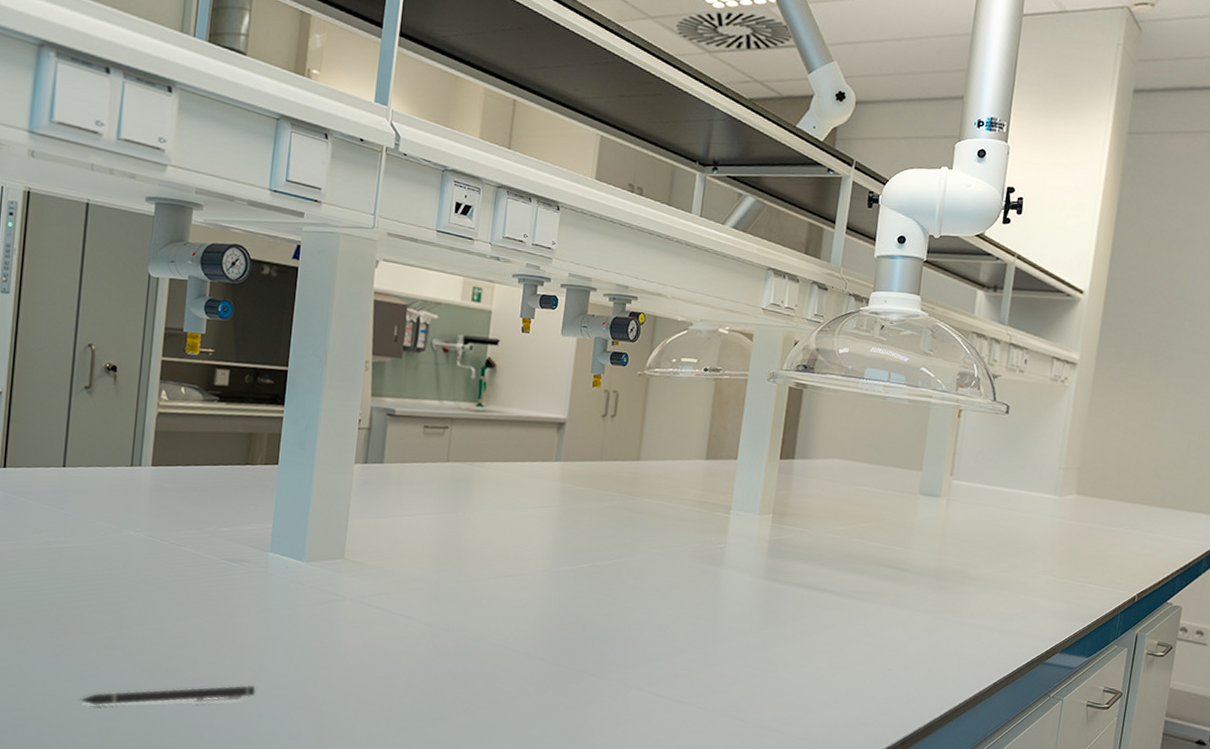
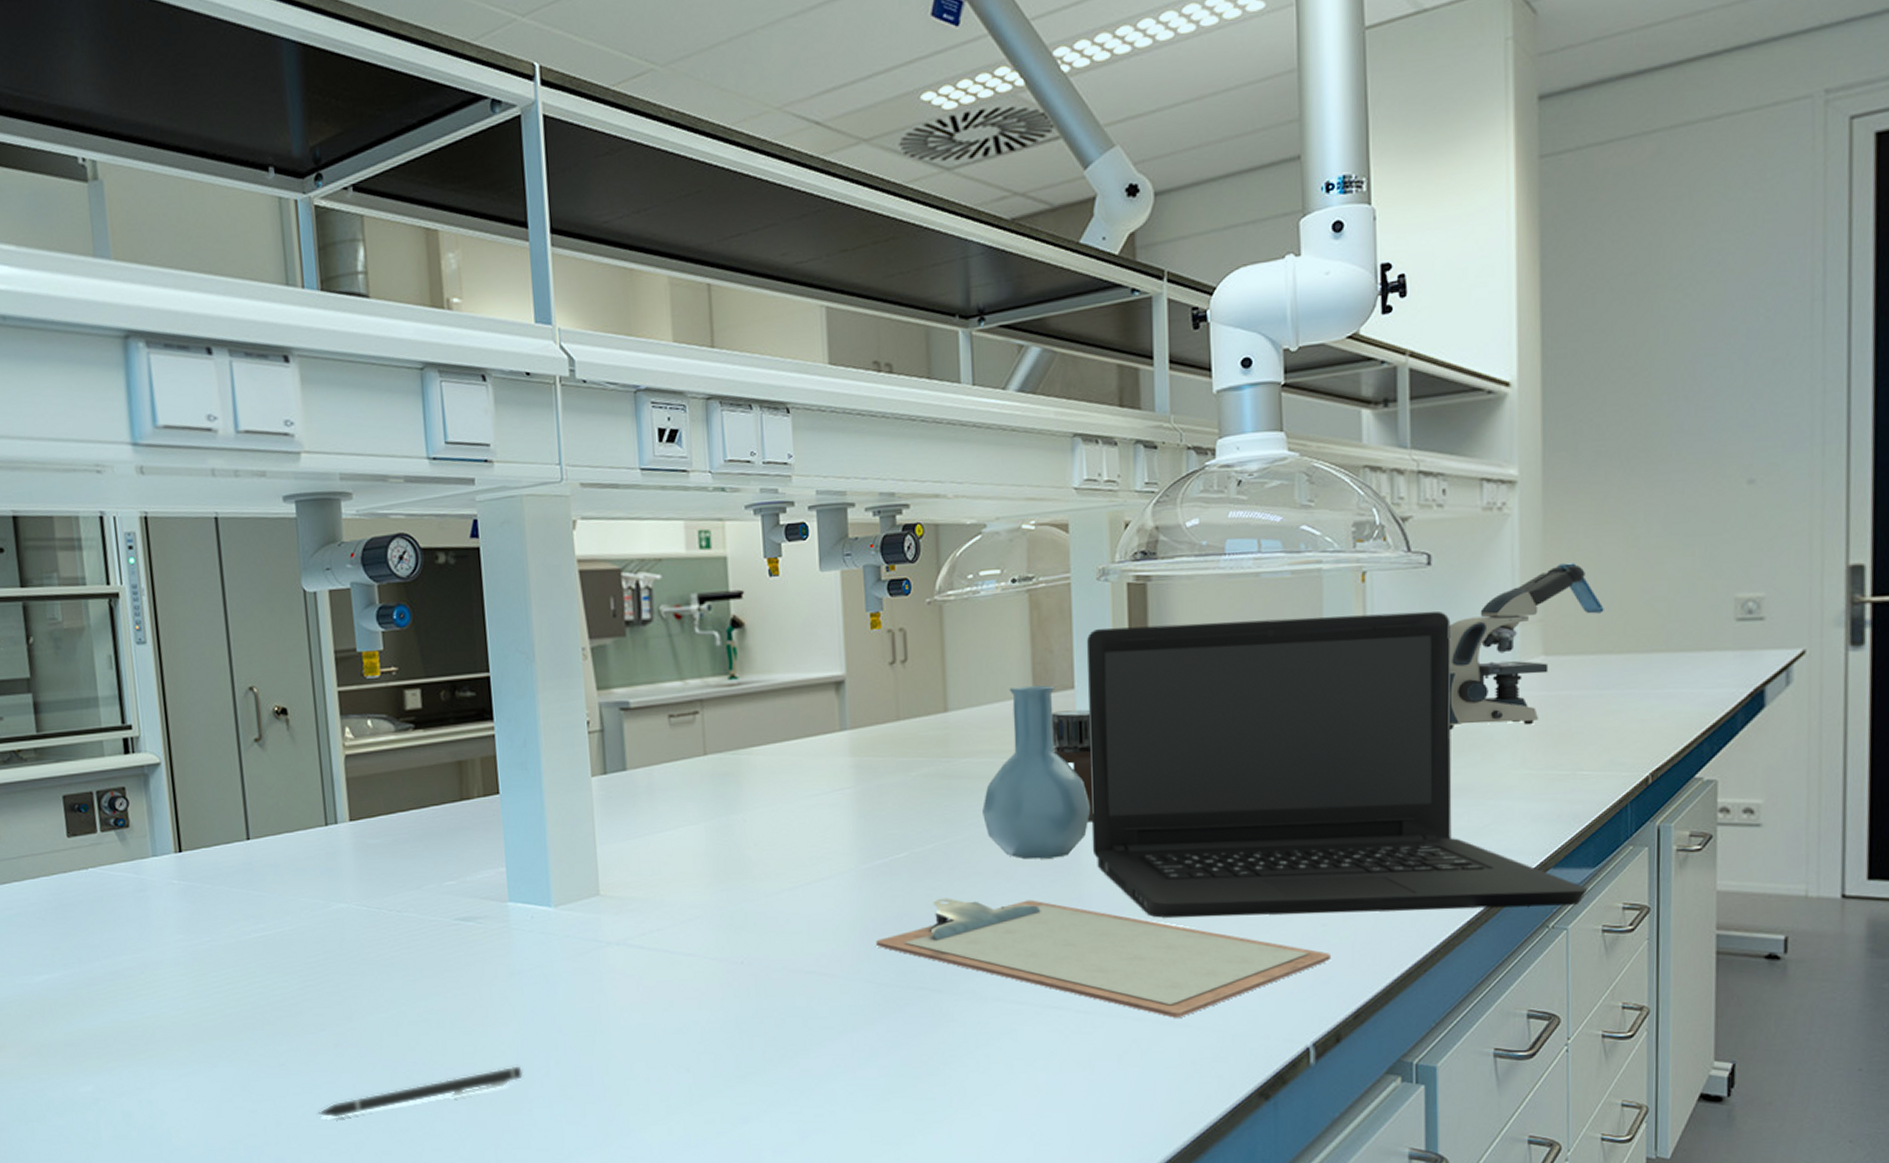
clipboard: none [554,603,893,724] -> present [876,898,1332,1018]
flask: none [652,450,735,587] -> present [982,685,1091,860]
bottle: none [713,474,746,563] -> present [1051,709,1093,821]
laptop: none [730,417,1082,684] -> present [1086,611,1588,918]
microscope: none [1003,429,1124,544] -> present [1448,563,1604,730]

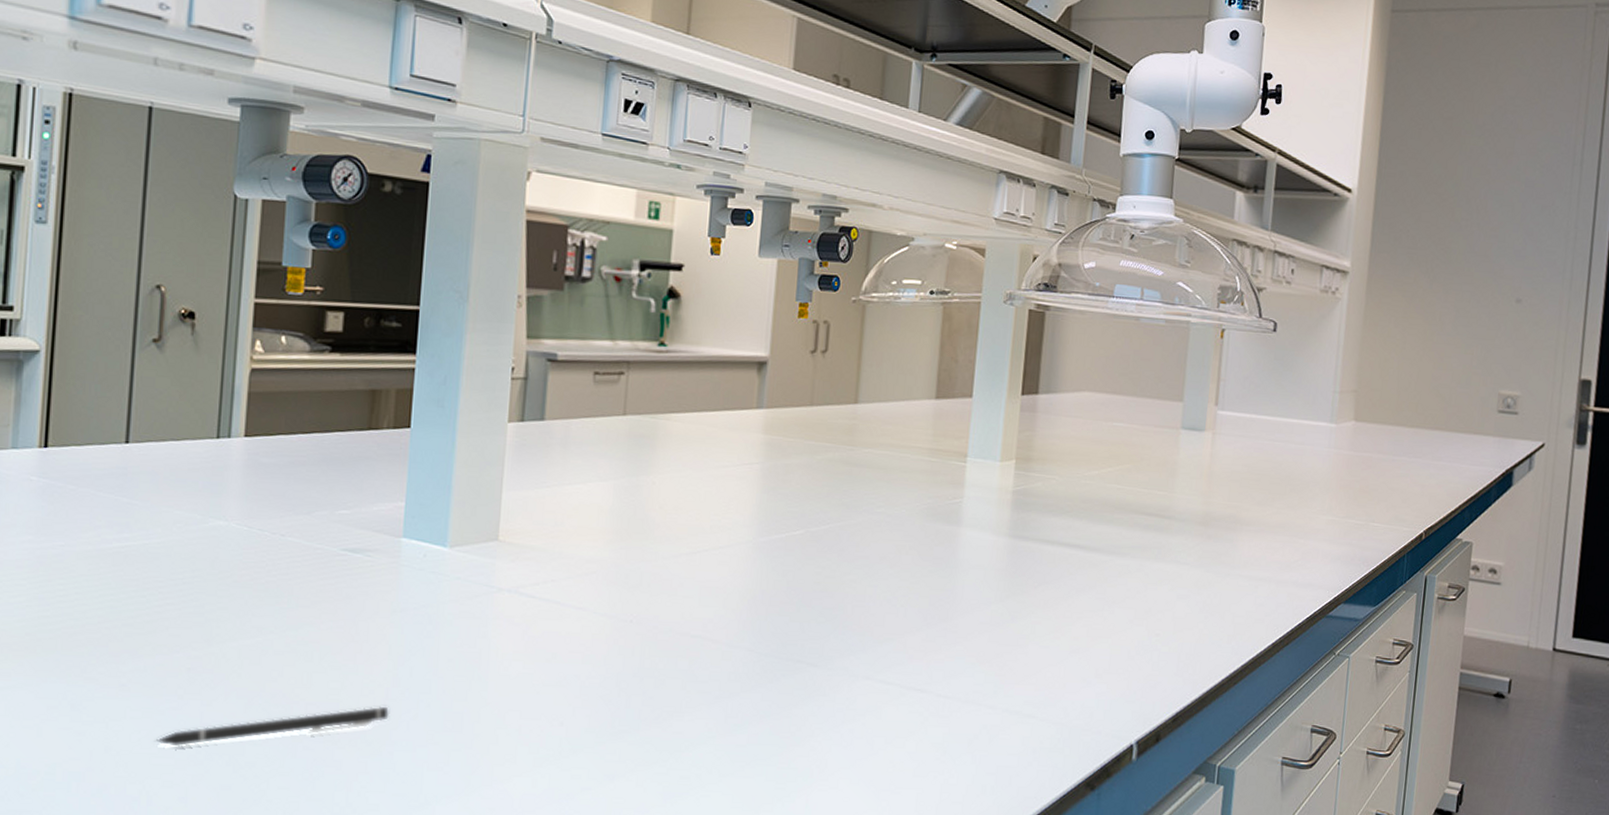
clipboard: present [876,898,1332,1018] -> none [762,577,1161,709]
flask: present [982,685,1091,860] -> none [876,388,974,551]
bottle: present [1051,709,1093,821] -> none [947,416,983,520]
laptop: present [1086,611,1588,918] -> none [969,346,1369,638]
microscope: present [1448,563,1604,730] -> none [1276,346,1403,479]

